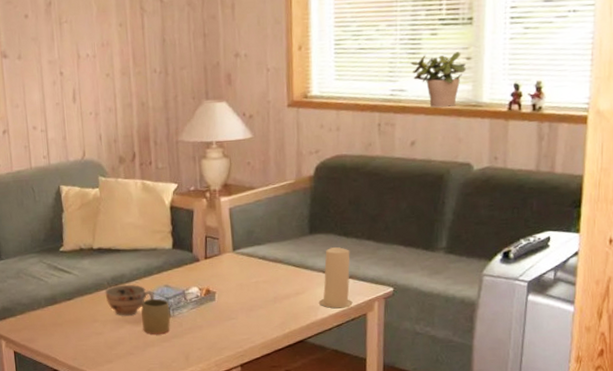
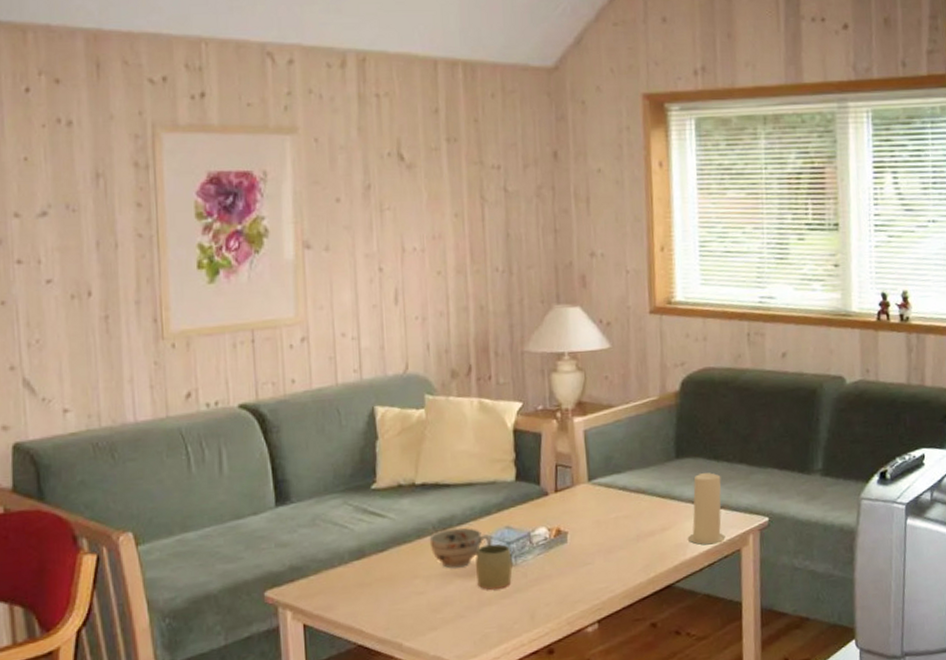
potted plant: present [410,51,466,108] -> none [778,258,834,317]

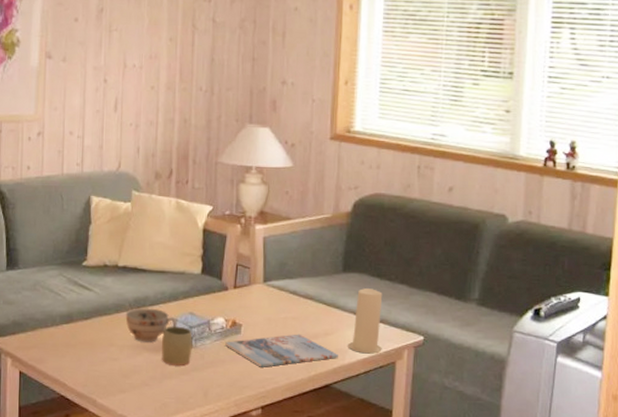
magazine: none [550,533,679,577] -> present [225,334,338,367]

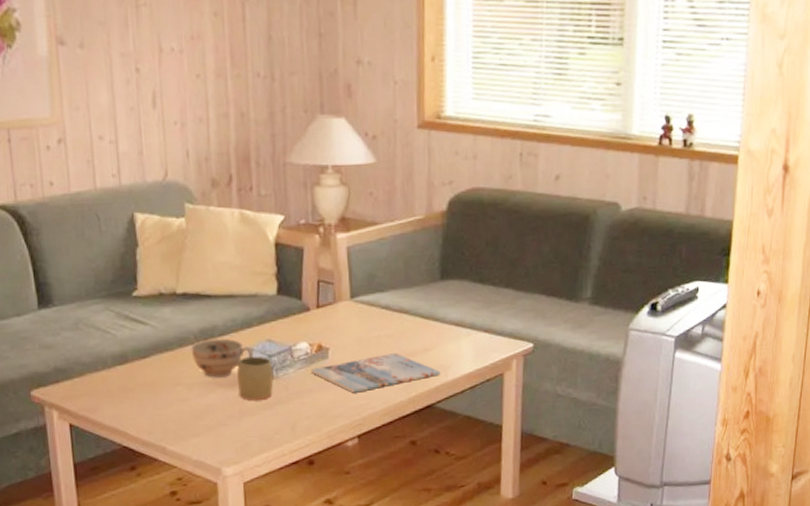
candle: present [348,288,383,354] -> none [450,296,488,368]

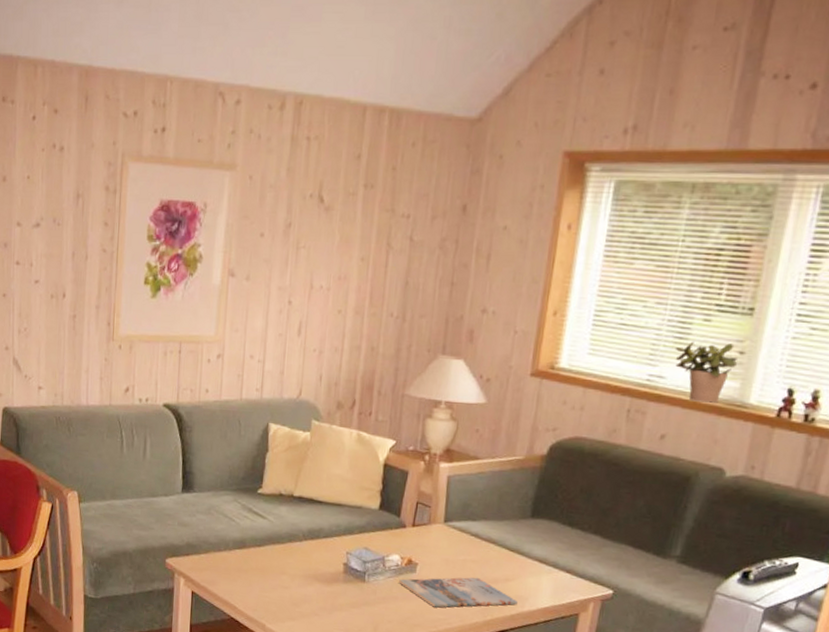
teacup: present [191,338,254,378] -> none [298,539,351,574]
mug: present [236,356,274,400] -> none [333,559,366,599]
potted plant: none [556,75,615,139] -> present [675,341,737,404]

